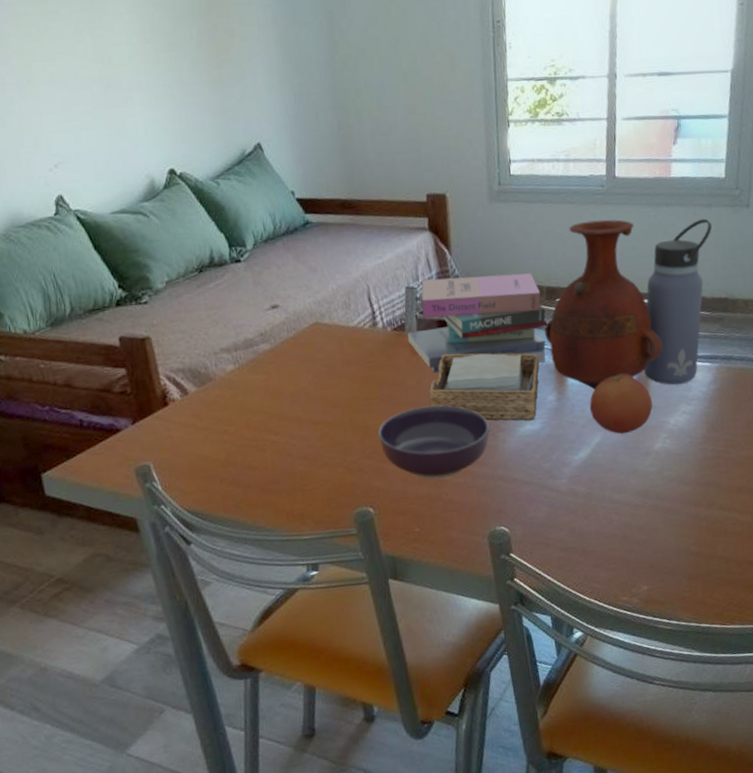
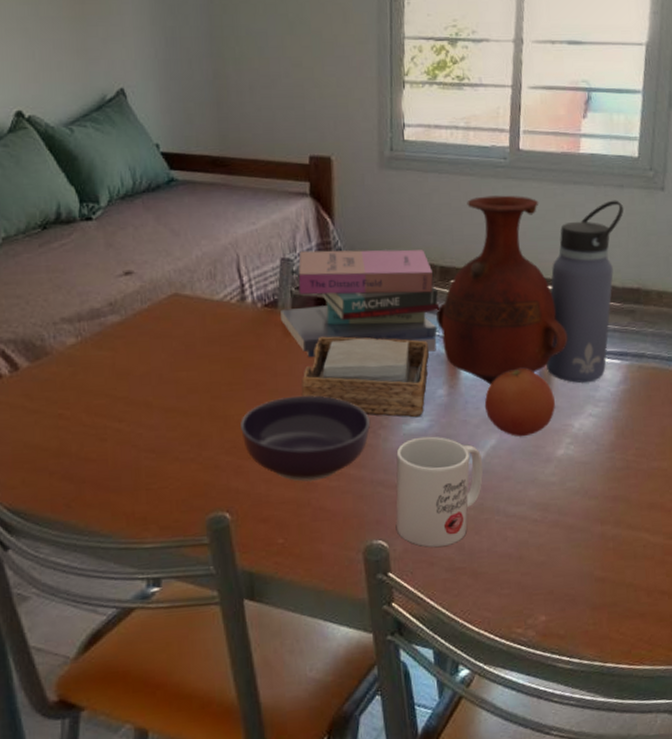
mug: none [513,436,590,532] -> present [395,436,484,548]

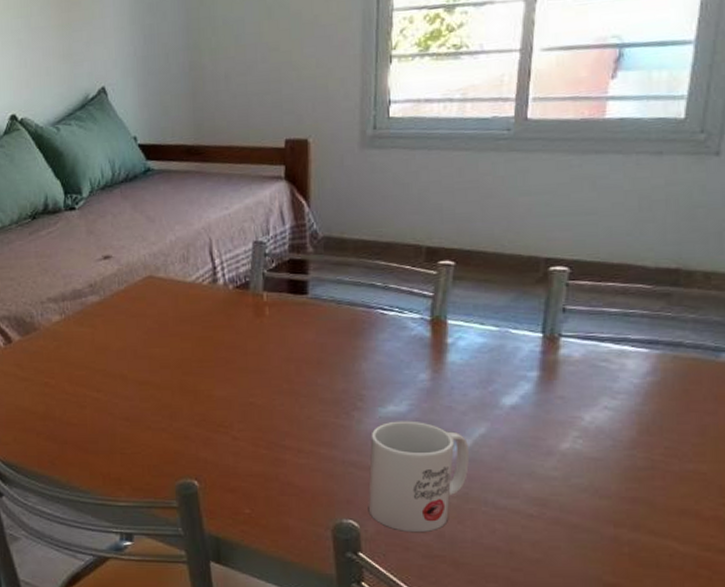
bowl: present [240,395,371,483] -> none [210,374,344,458]
books: present [280,249,440,358] -> none [252,230,425,338]
napkin holder: present [301,336,430,418] -> none [271,317,412,401]
vase: present [435,195,568,385] -> none [419,169,580,371]
fruit: present [484,368,555,437] -> none [473,354,561,427]
water bottle: present [546,200,624,383] -> none [552,169,663,372]

